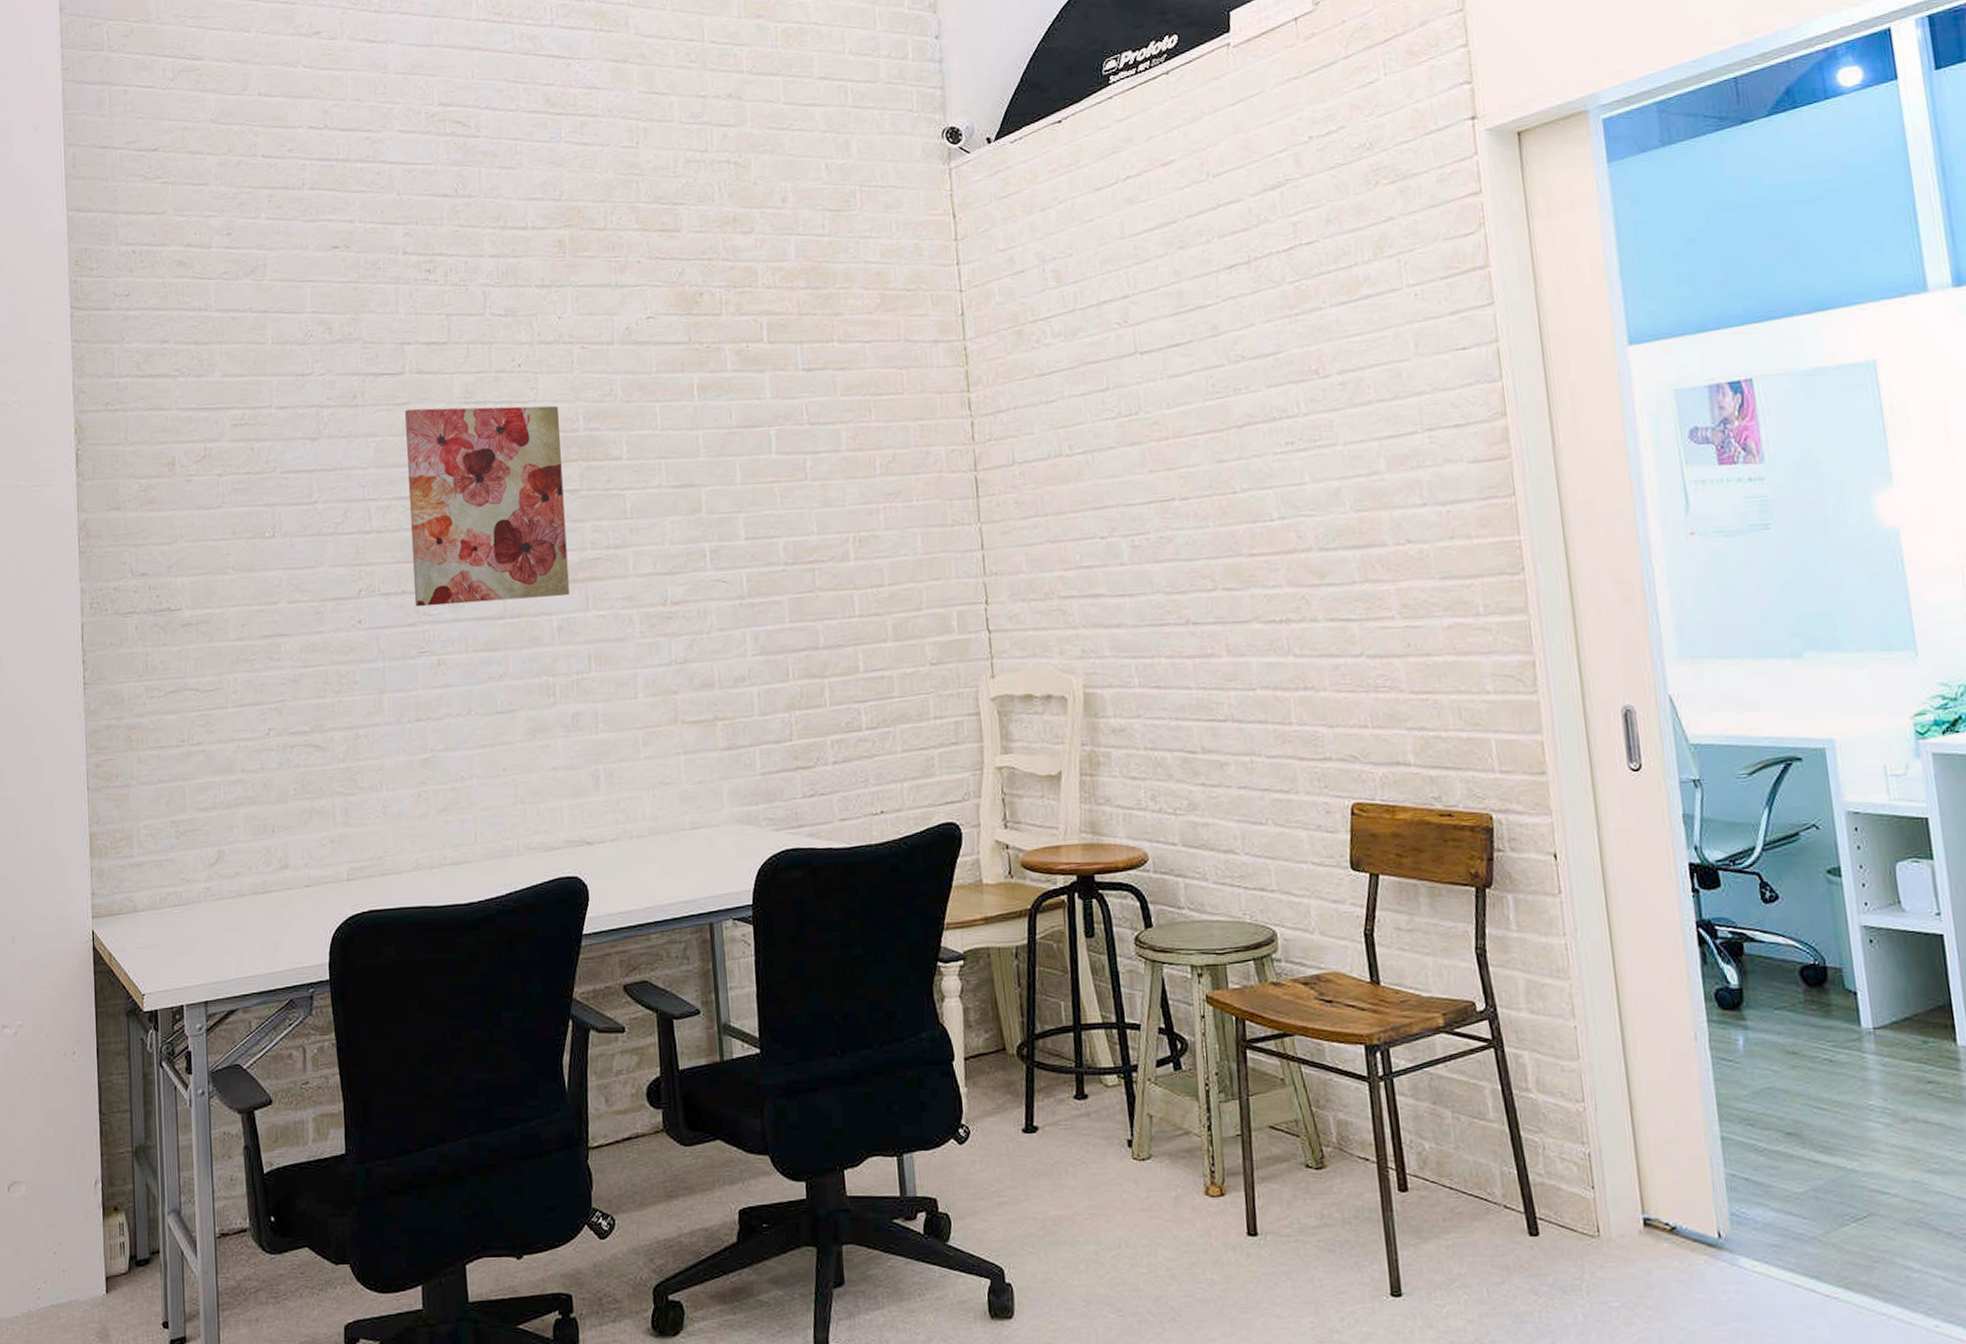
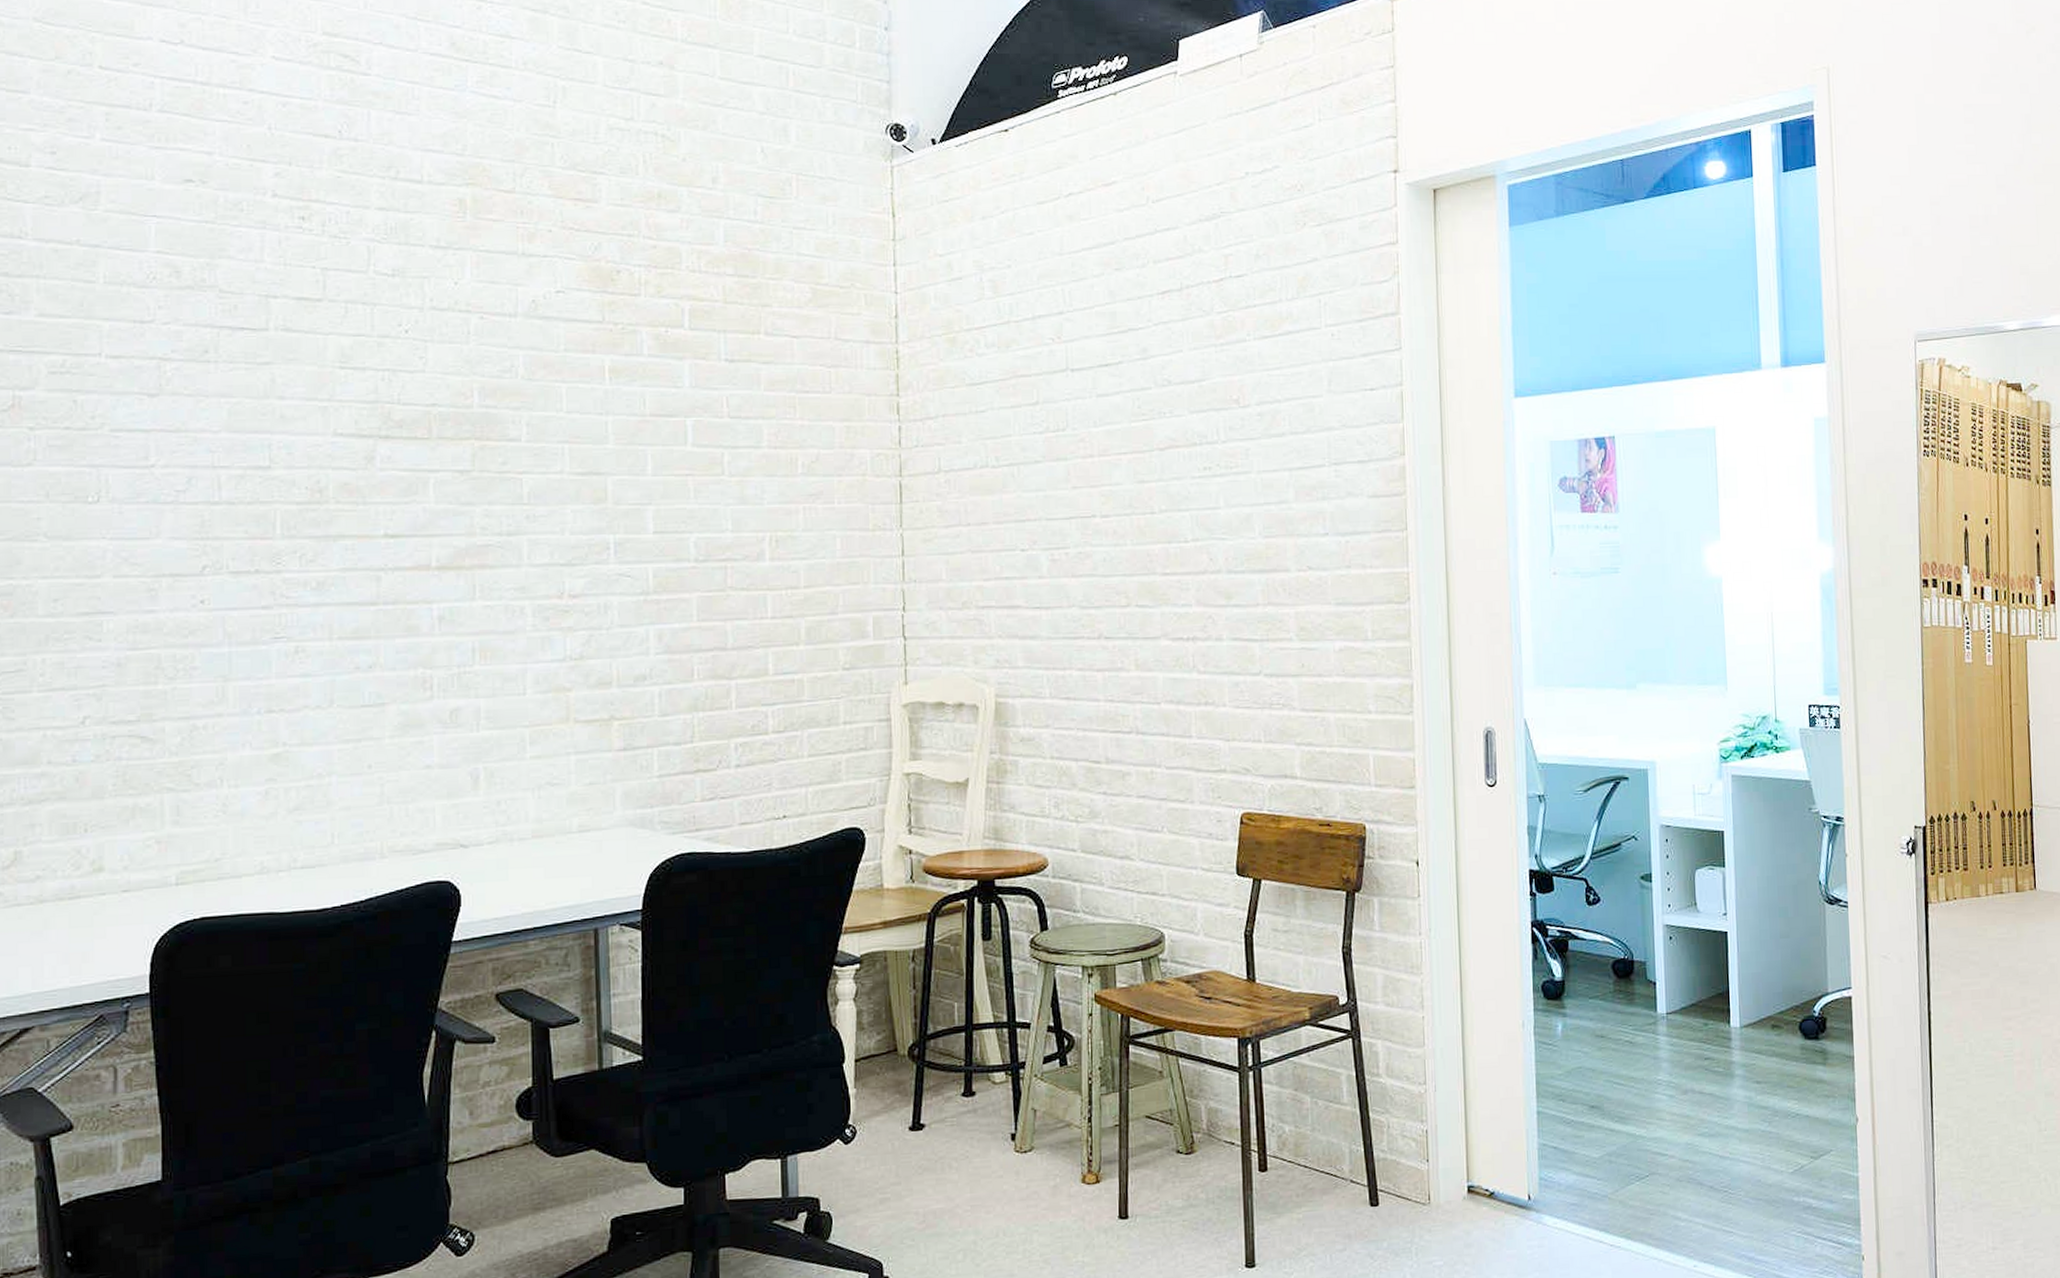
wall art: present [405,406,570,607] -> none [267,369,454,588]

